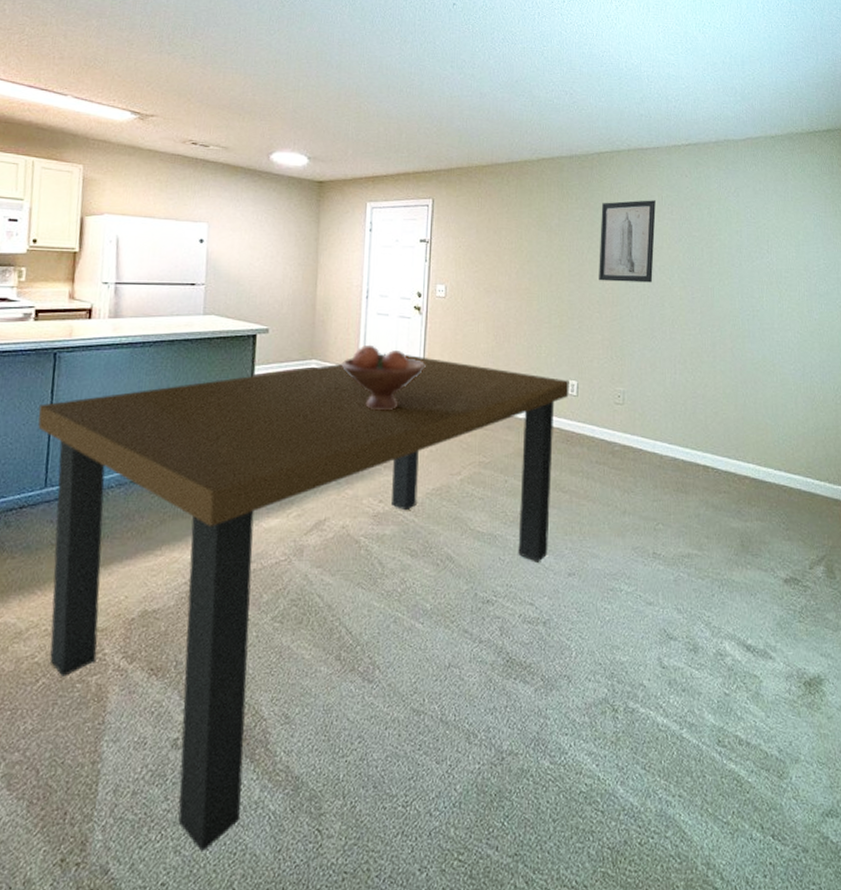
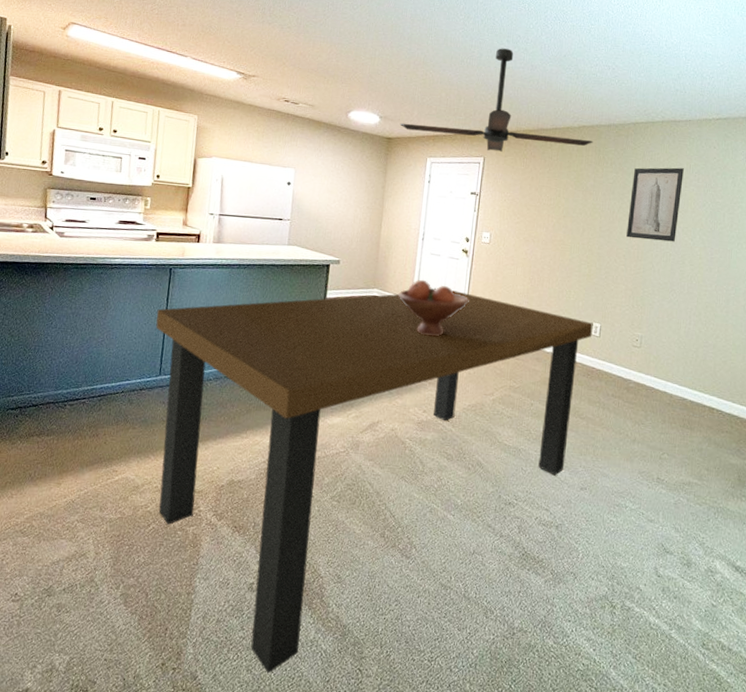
ceiling fan: none [332,74,555,191] -> present [399,48,593,152]

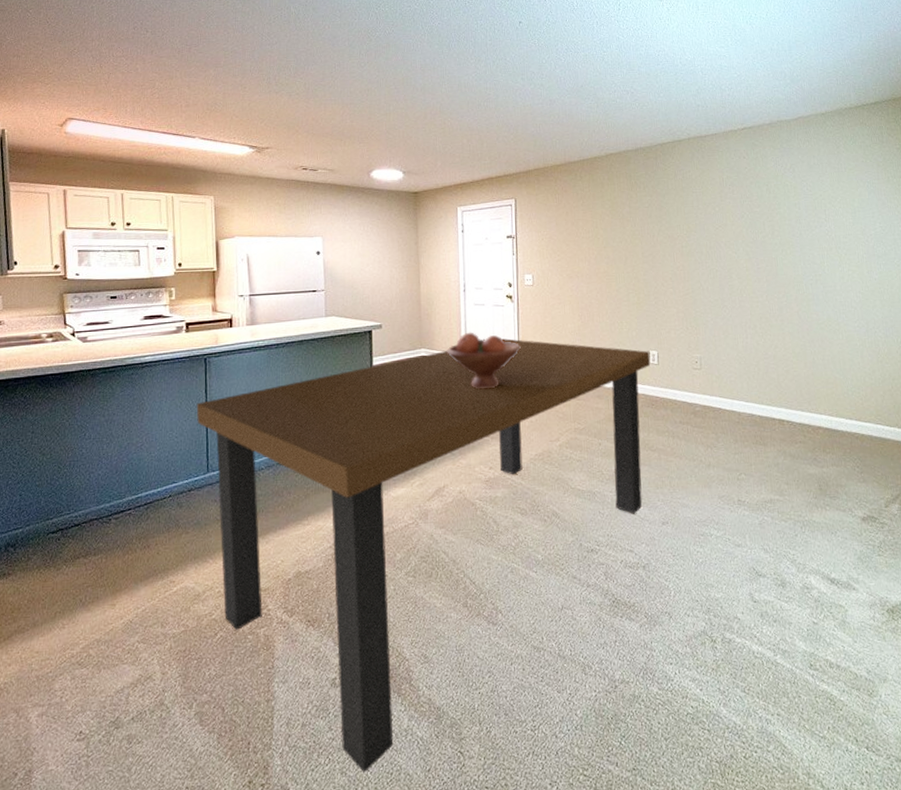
ceiling fan: present [399,48,593,152] -> none [424,86,623,191]
wall art: present [626,167,684,242] -> none [667,182,720,260]

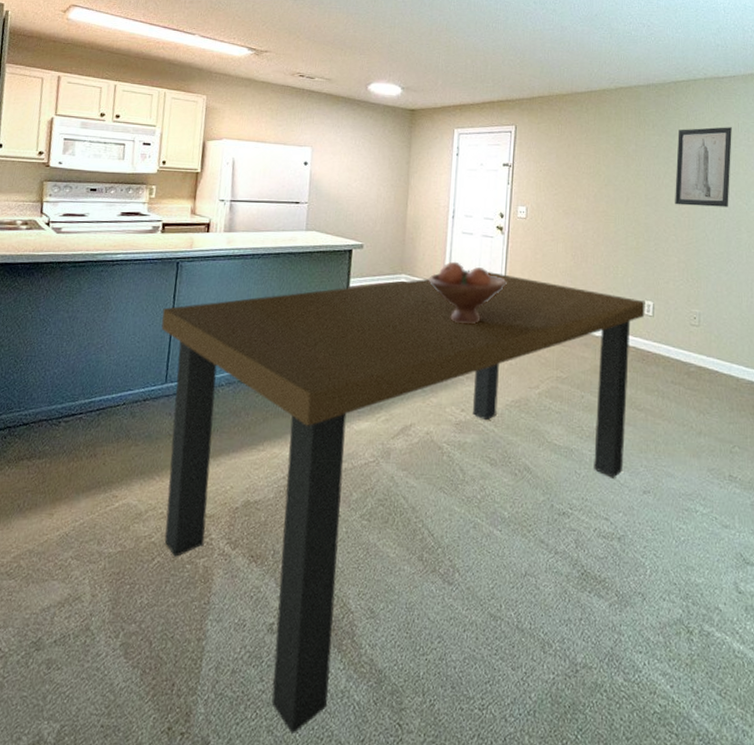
wall art: none [667,182,720,260] -> present [675,127,732,207]

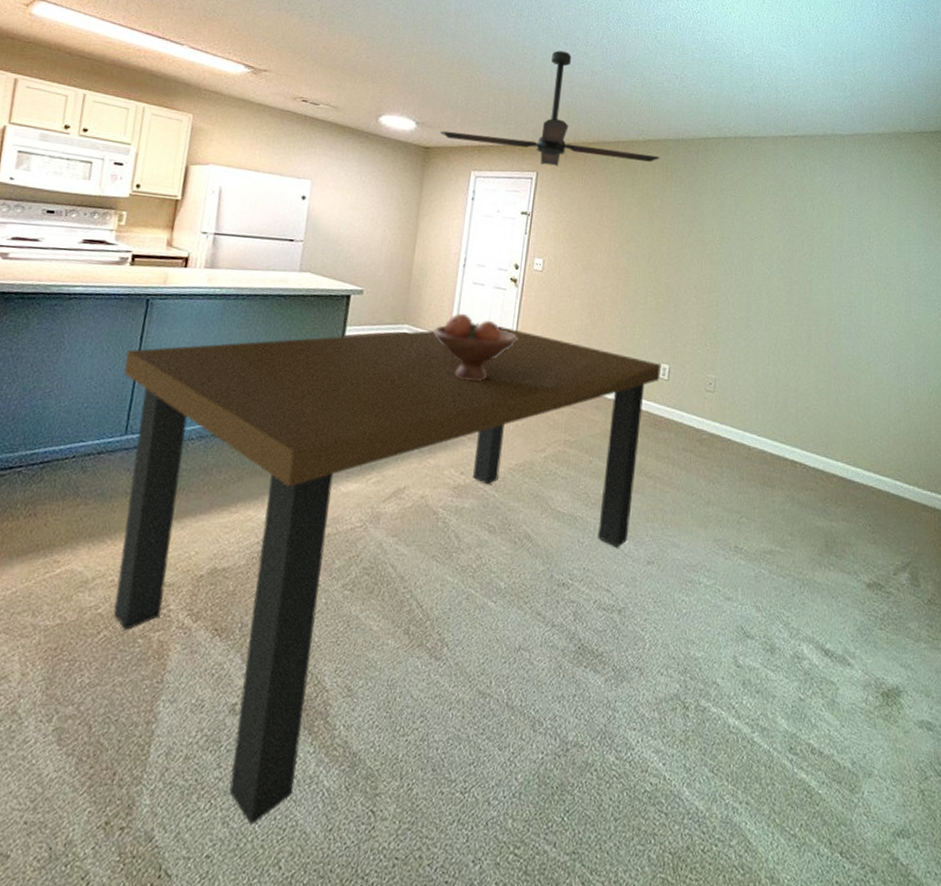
ceiling fan: none [423,10,632,119] -> present [439,50,660,166]
wall art: present [675,127,732,207] -> none [697,187,759,271]

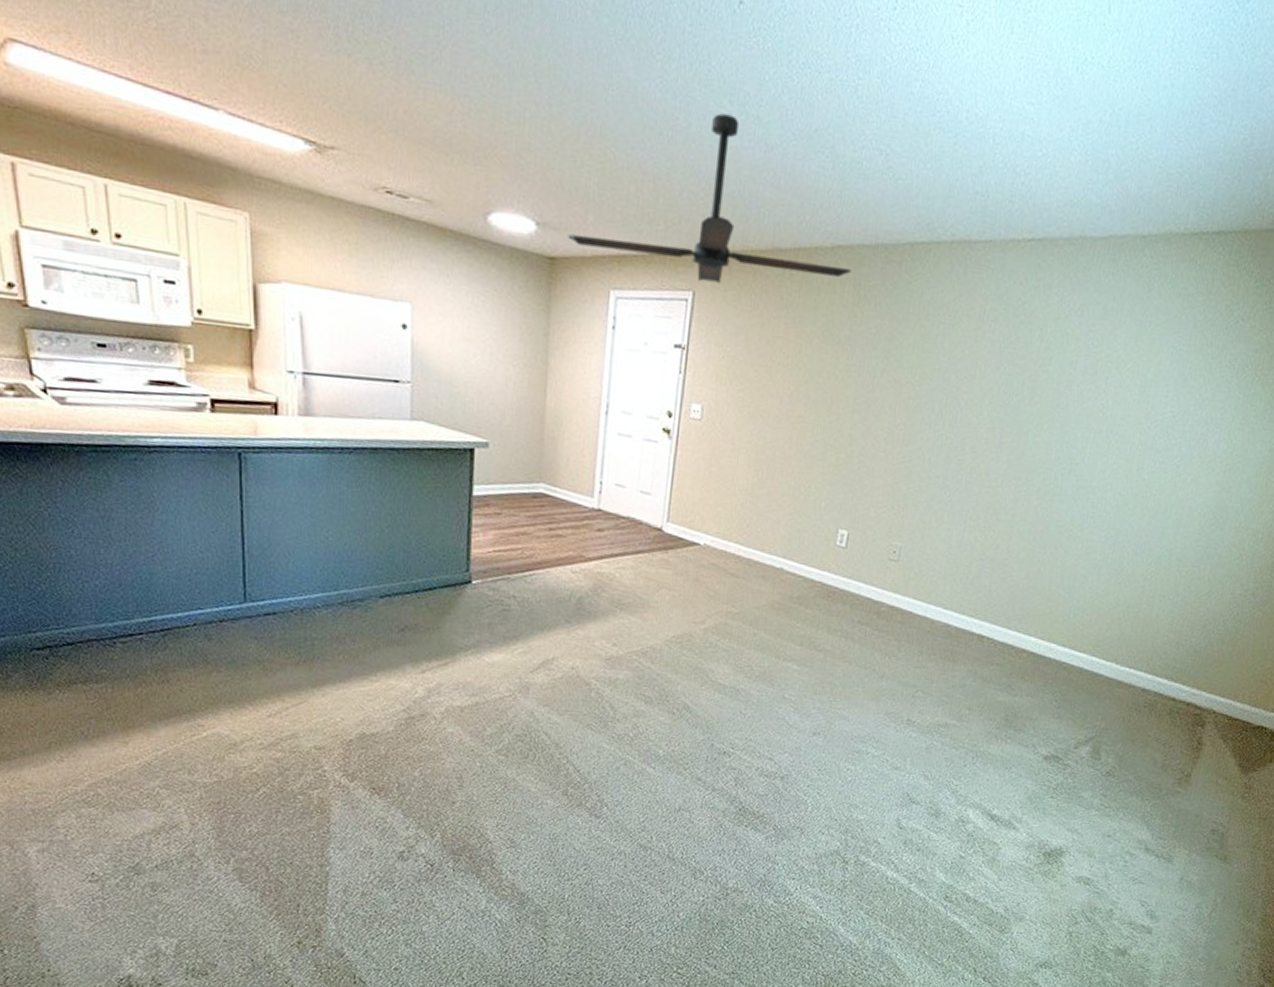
dining table: present [113,326,661,826] -> none [228,486,839,948]
fruit bowl: present [433,313,518,382] -> none [574,470,673,548]

